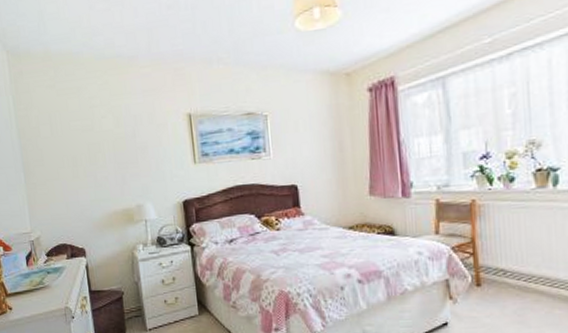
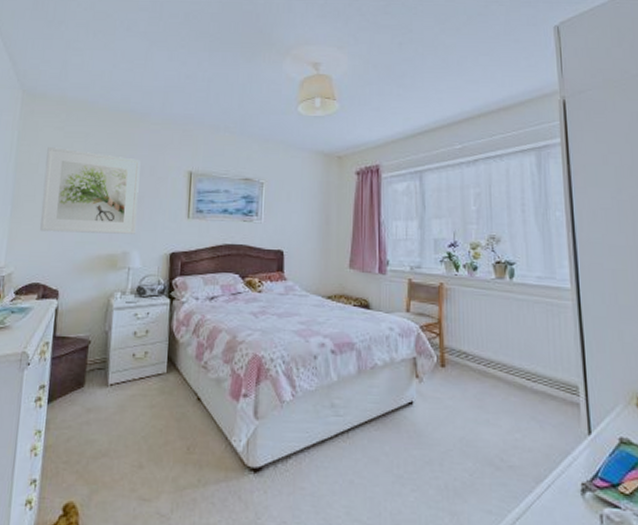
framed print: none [44,107,145,194] -> present [40,146,141,234]

